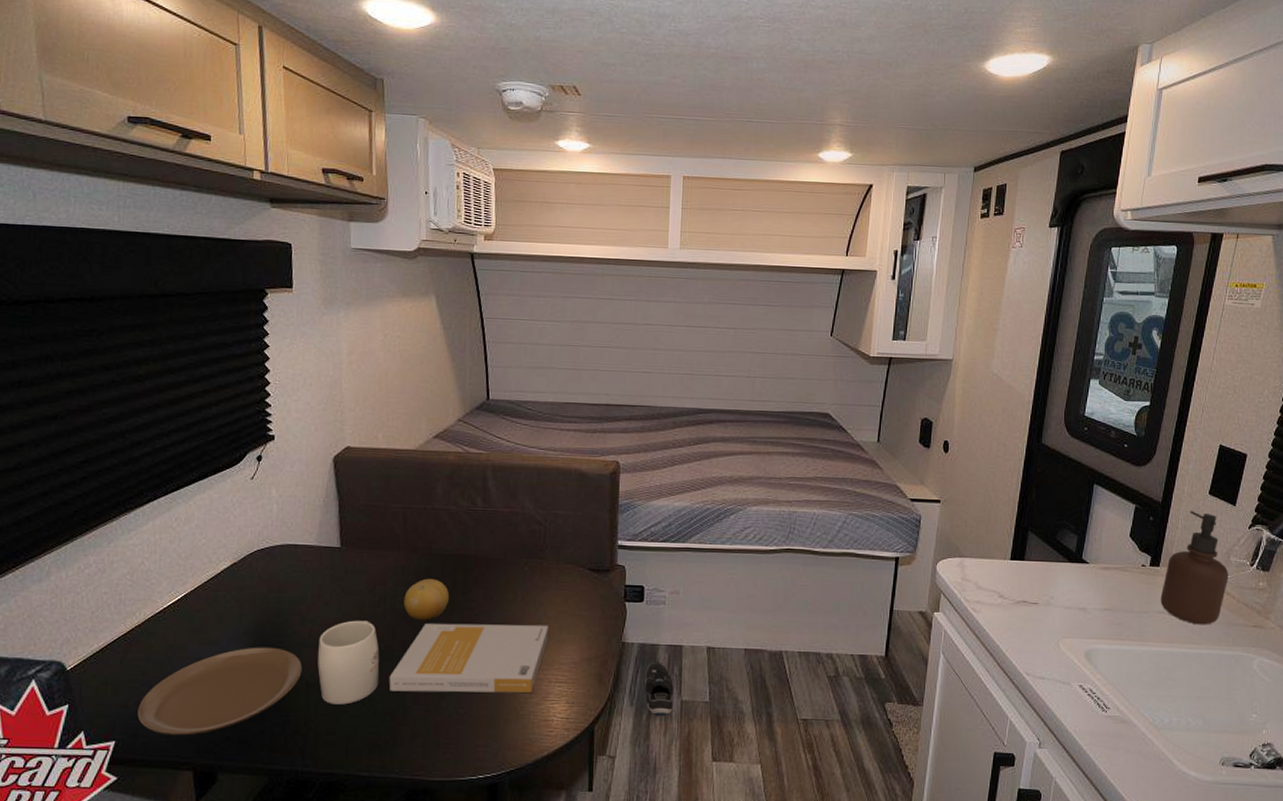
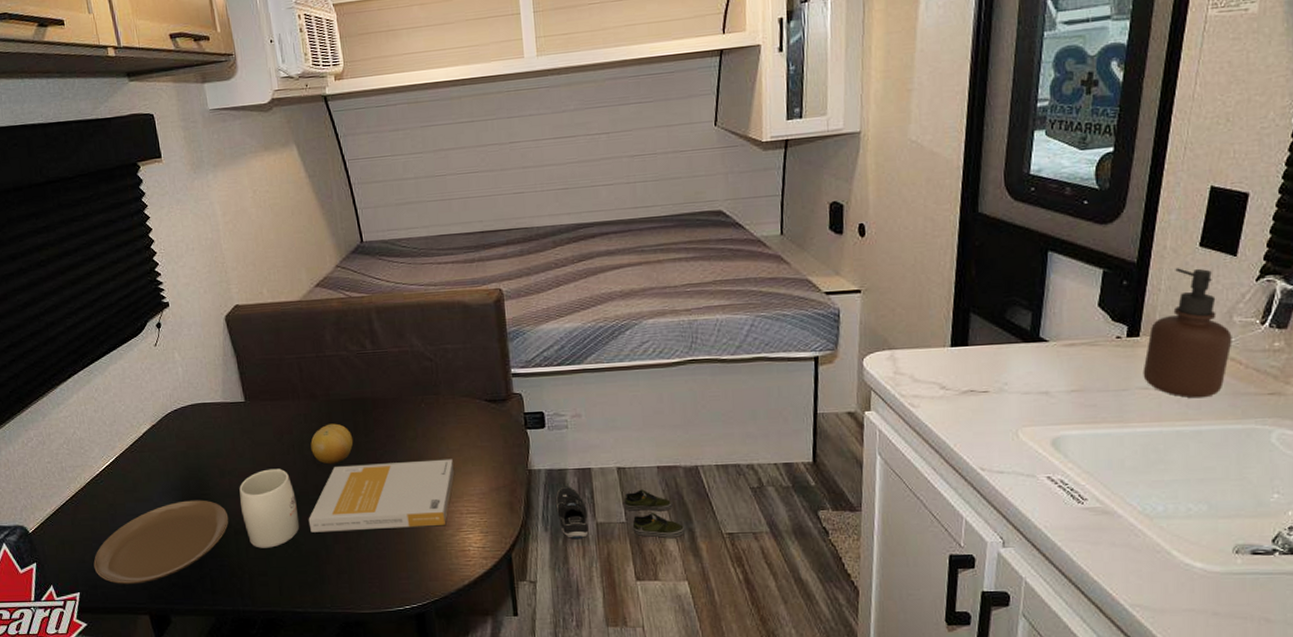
shoe: none [709,670,764,721] -> present [624,489,686,539]

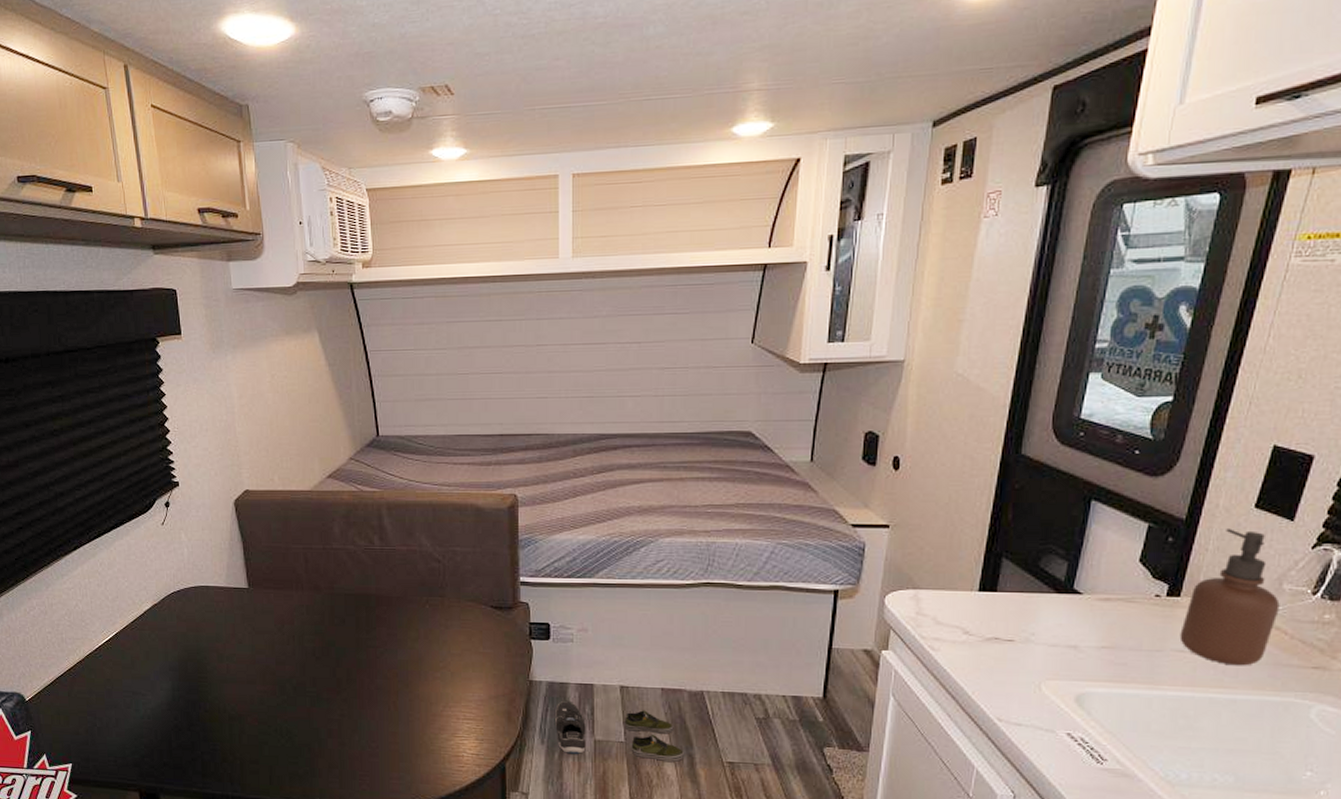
plate: present [93,500,229,585] -> none [87,682,224,761]
mug: present [239,468,300,548] -> none [236,657,295,737]
book: present [308,459,455,533] -> none [303,660,455,729]
fruit: present [310,423,354,465] -> none [311,617,354,658]

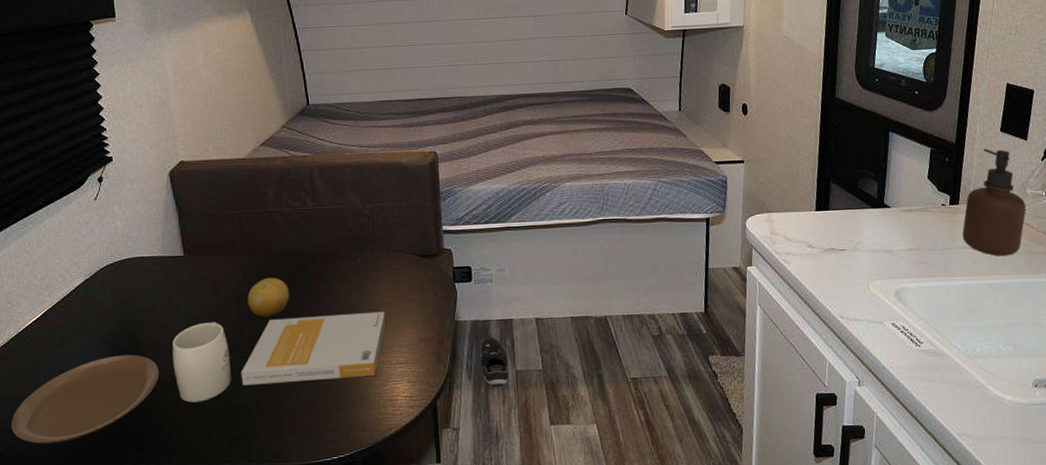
plate: none [87,682,224,761] -> present [11,354,160,445]
mug: none [236,657,295,737] -> present [172,322,232,403]
book: none [303,660,455,729] -> present [241,311,387,386]
fruit: none [311,617,354,658] -> present [247,277,290,318]
shoe: present [624,710,685,763] -> none [541,338,595,385]

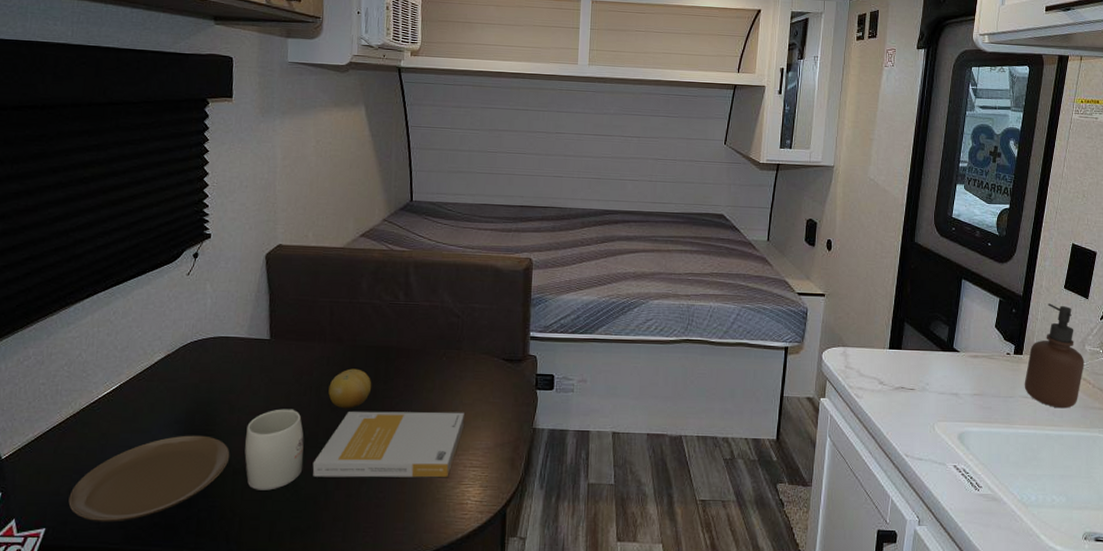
shoe: present [480,336,509,387] -> none [554,446,581,499]

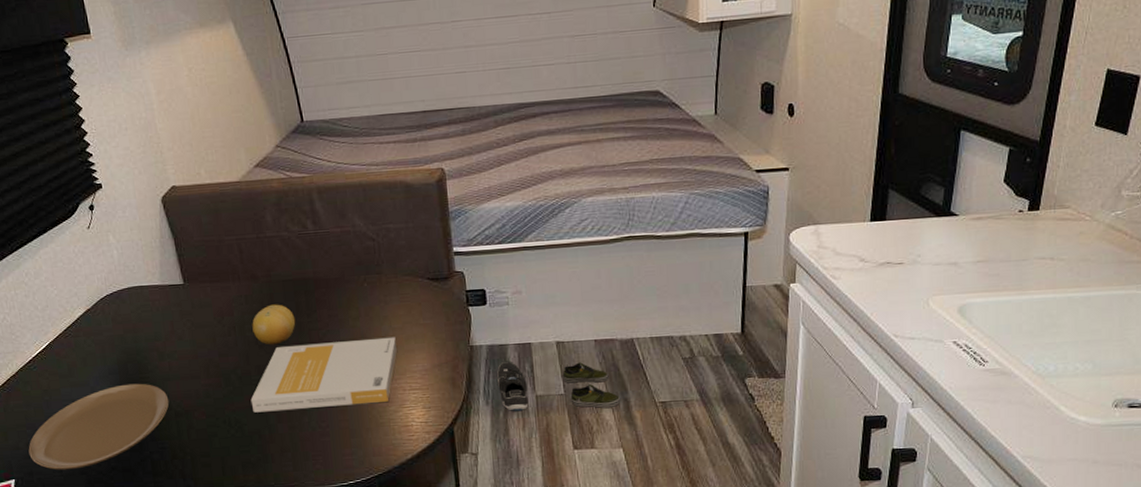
mug: present [244,409,304,490] -> none [179,350,242,430]
shoe: none [554,446,581,499] -> present [497,361,529,412]
shoe: none [614,454,665,503] -> present [562,362,621,409]
soap dispenser: present [1024,303,1085,409] -> none [1041,146,1120,267]

